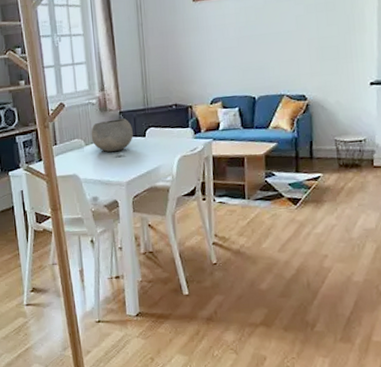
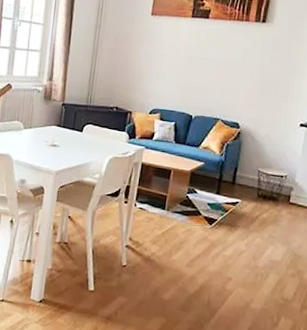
bowl: present [91,118,133,152] -> none [31,109,72,140]

